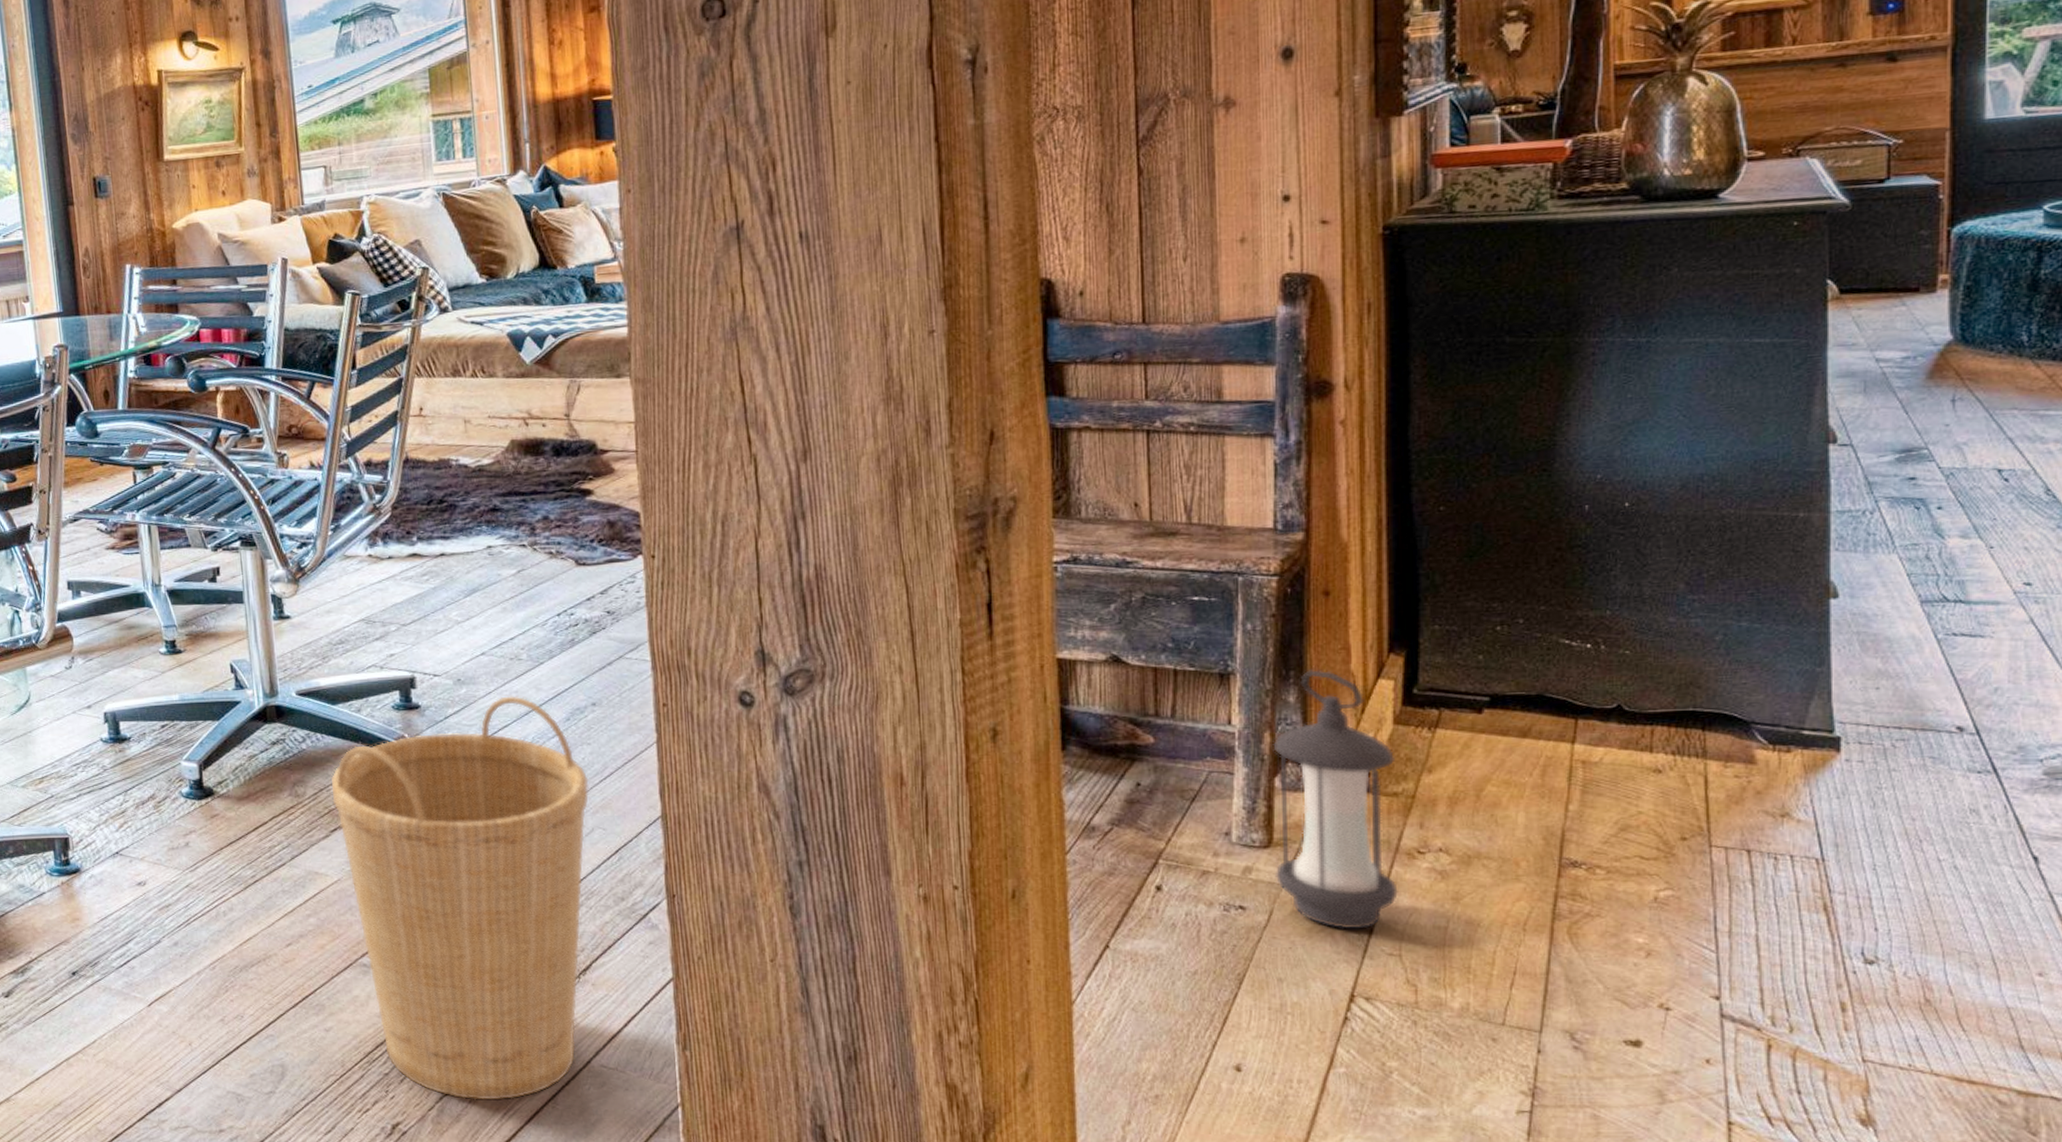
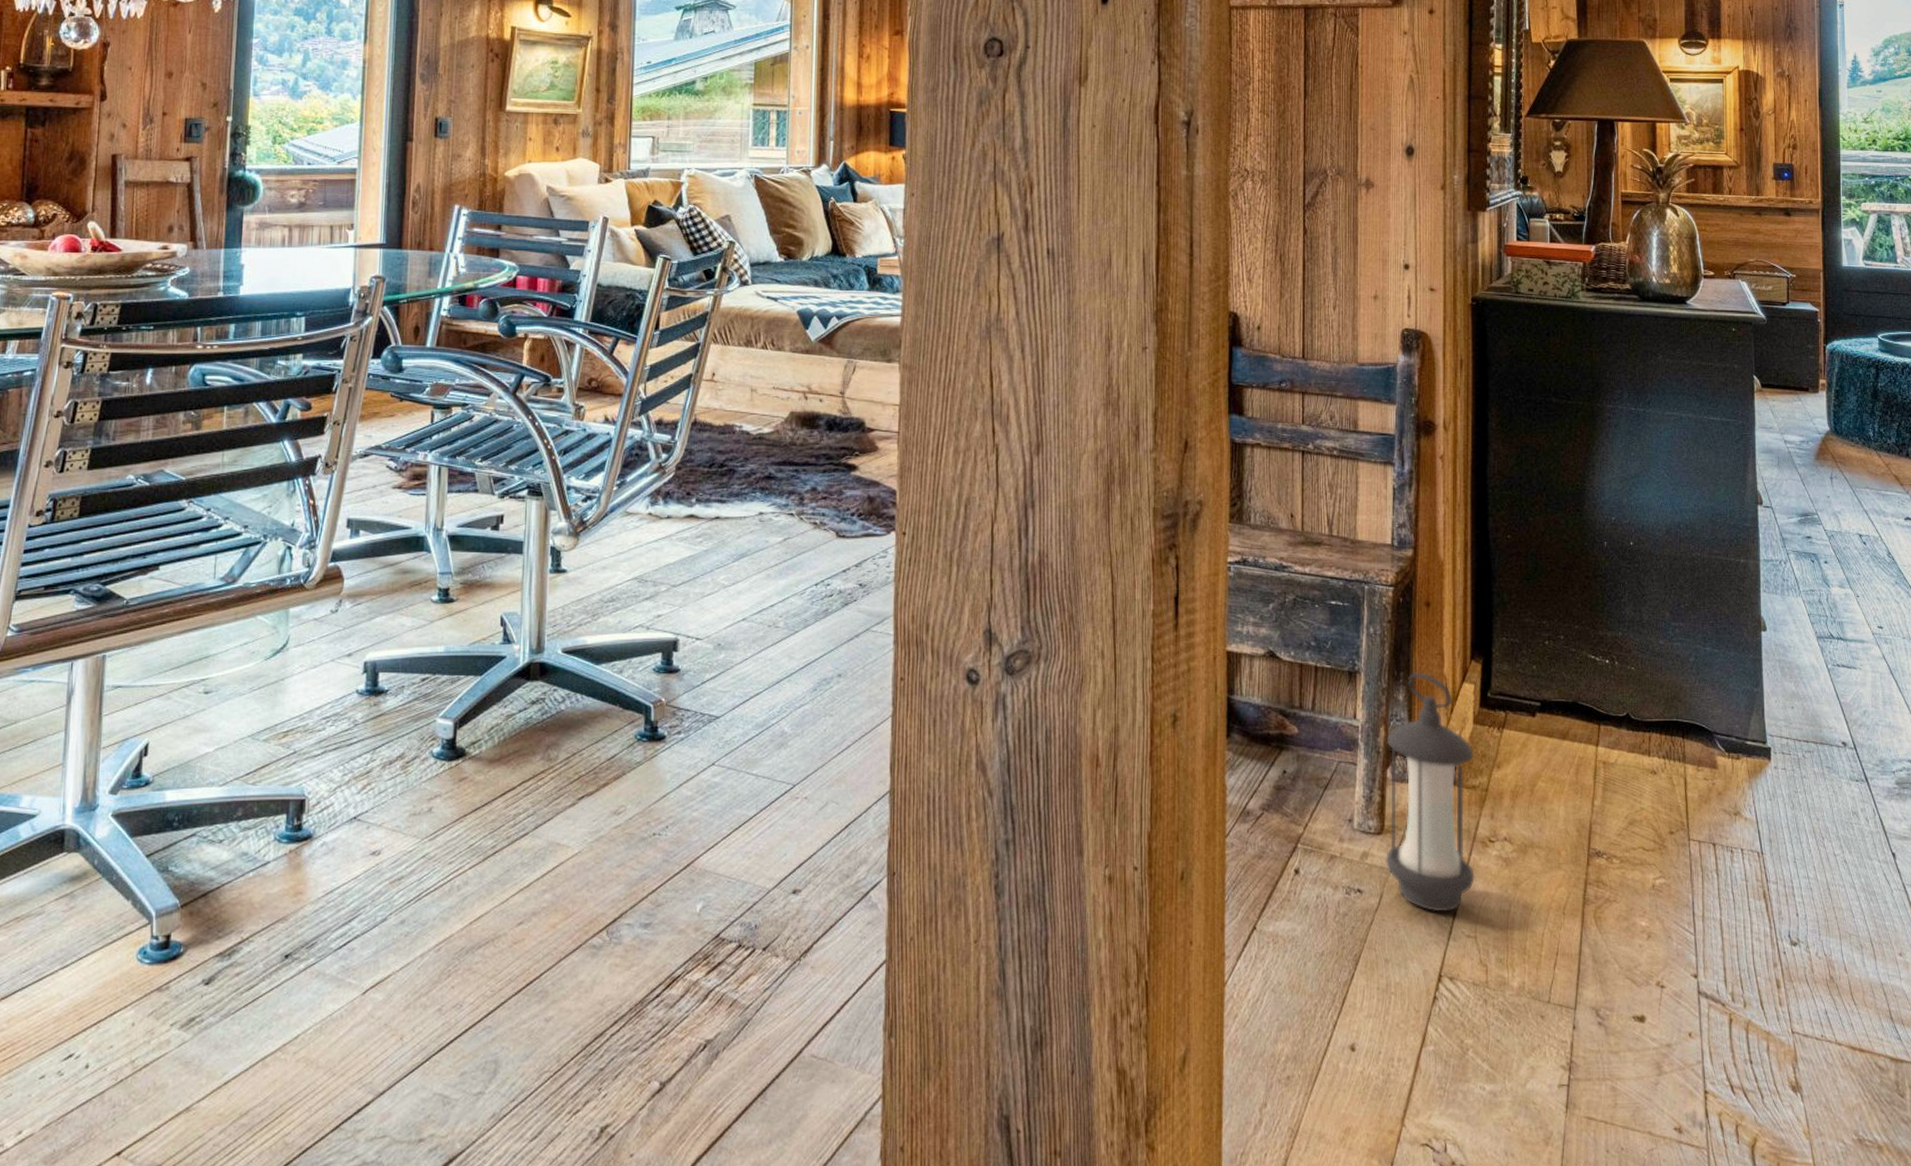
basket: present [330,696,589,1100] -> none [584,663,828,1097]

